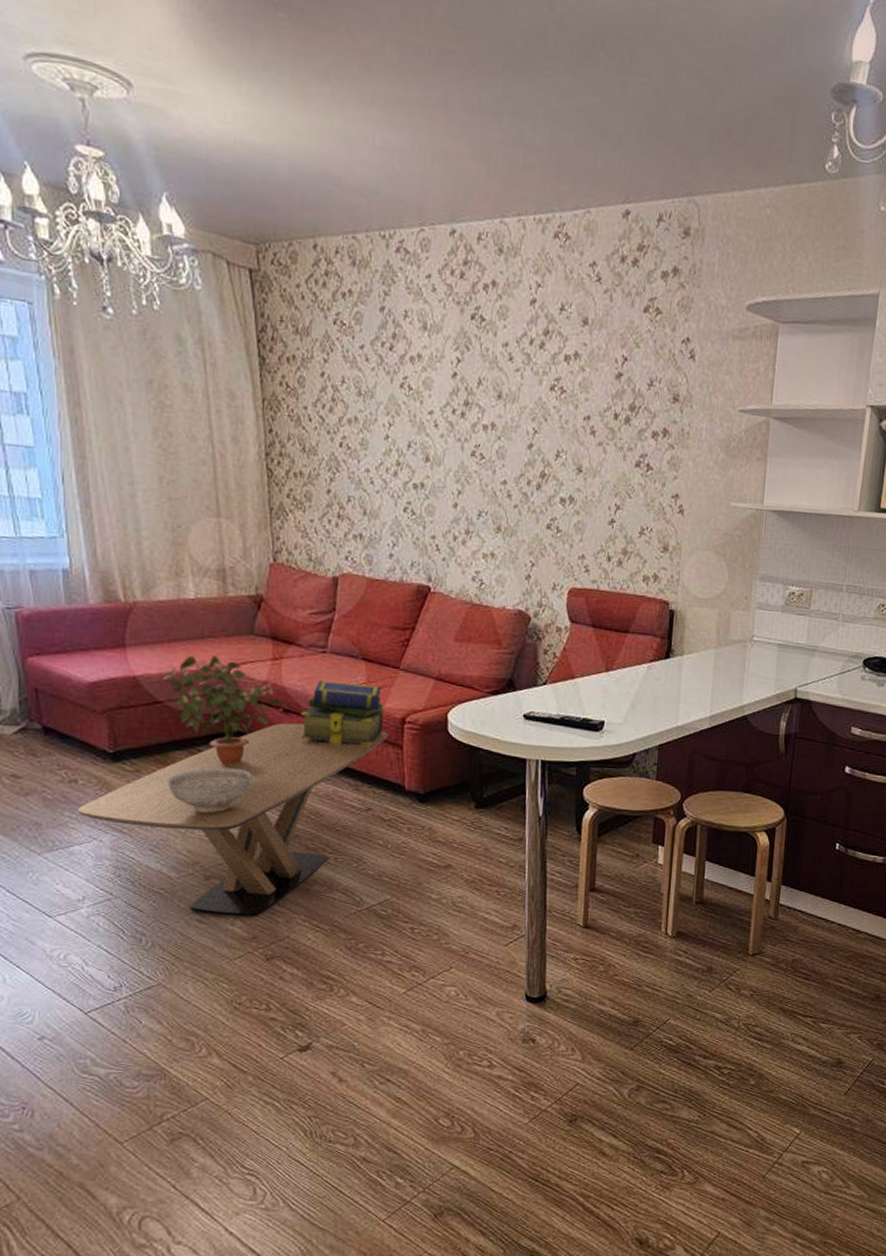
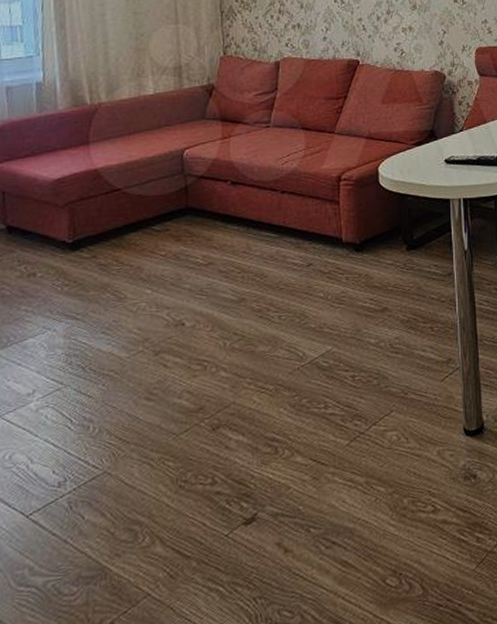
coffee table: present [78,723,388,916] -> none [35,191,326,389]
potted plant: present [163,655,283,765] -> none [122,141,231,240]
decorative bowl: present [167,767,253,814] -> none [121,242,202,290]
stack of books: present [301,681,386,745] -> none [247,150,324,209]

